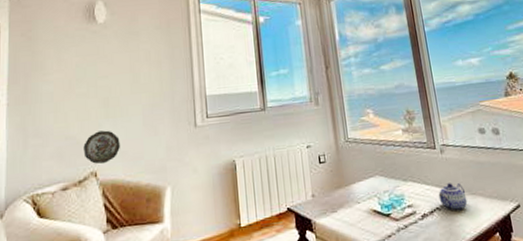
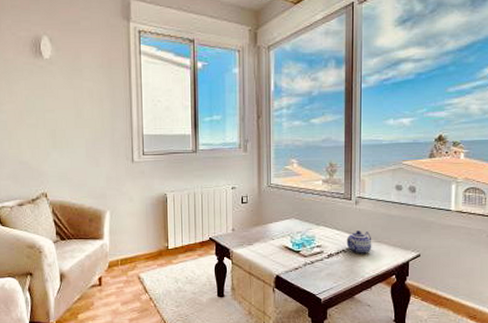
decorative plate: present [83,130,120,164] -> none [35,158,66,187]

